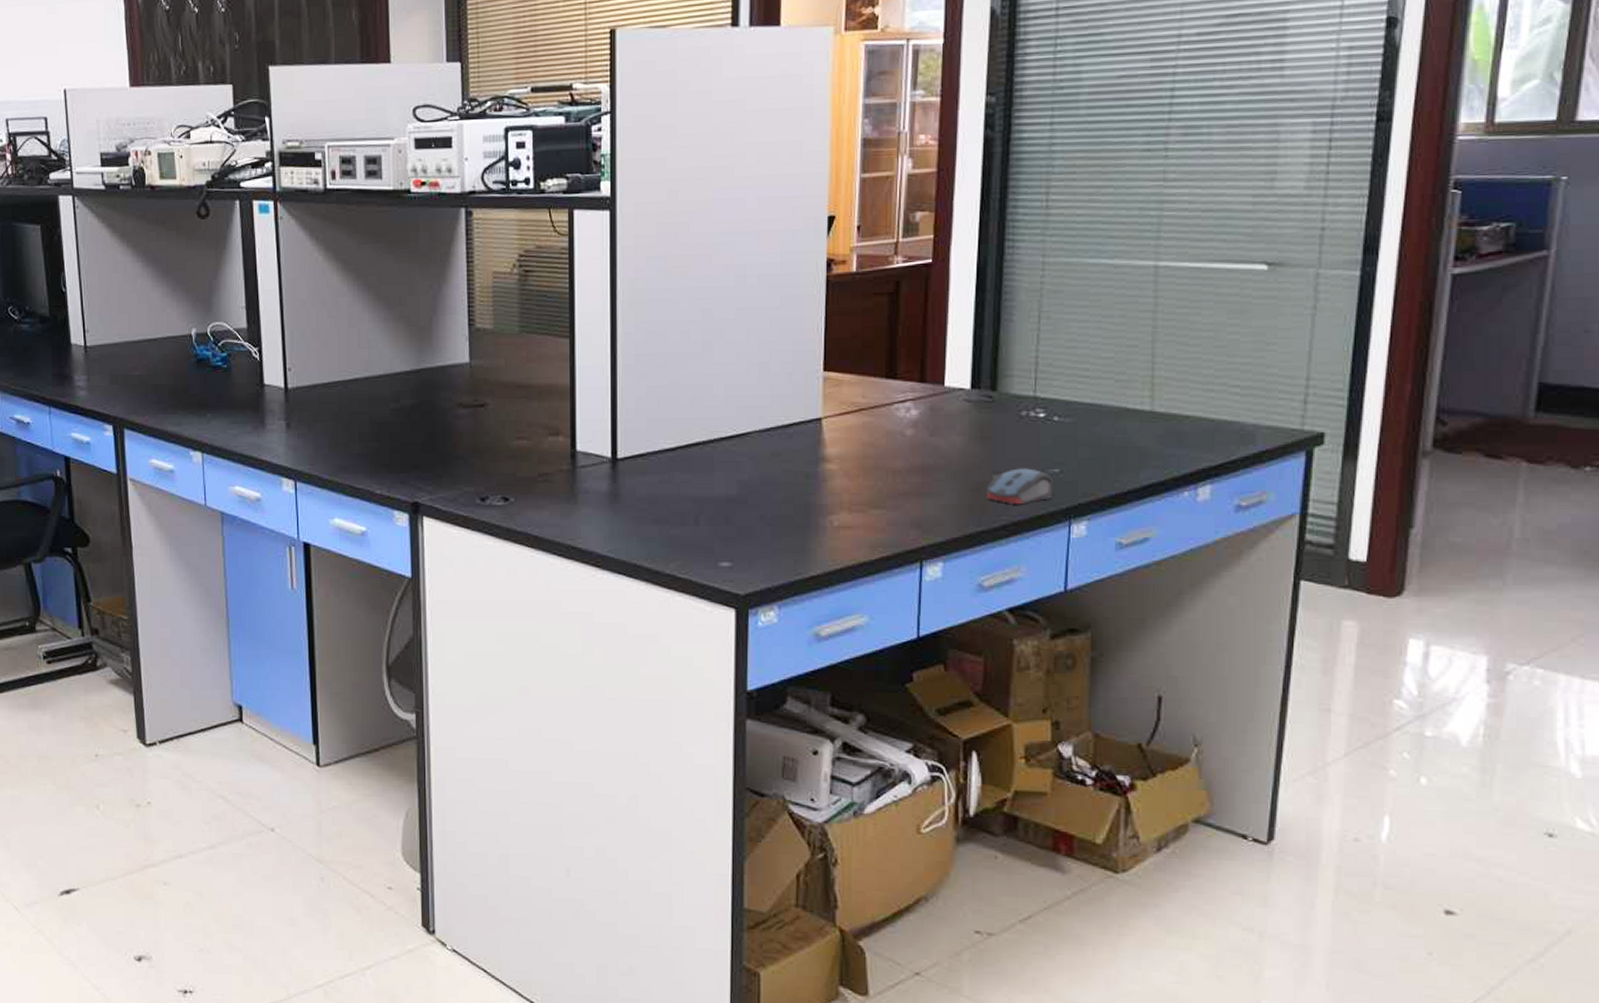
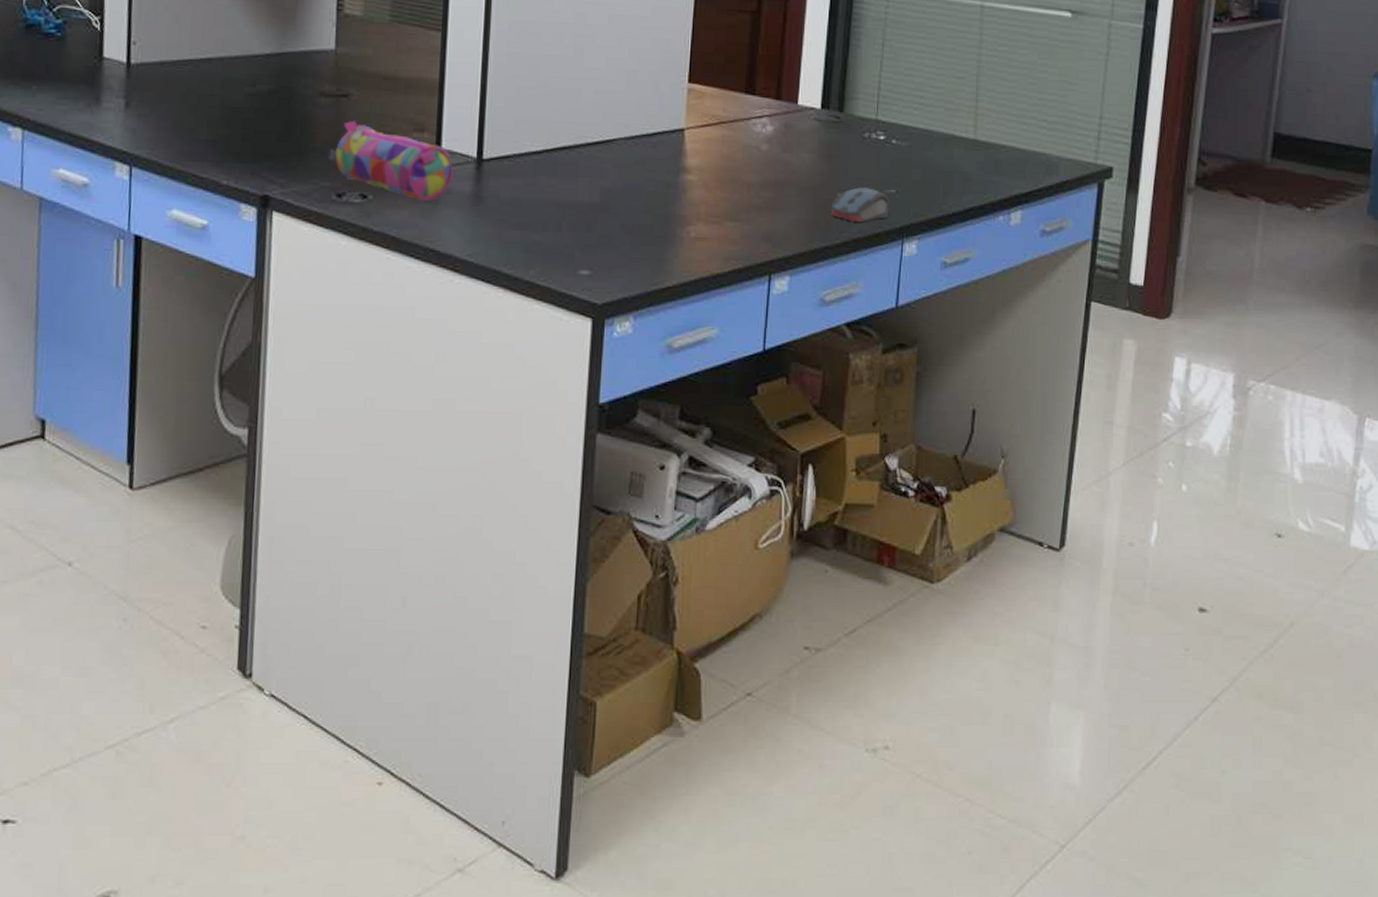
pencil case: none [470,428,589,501] -> present [328,120,454,201]

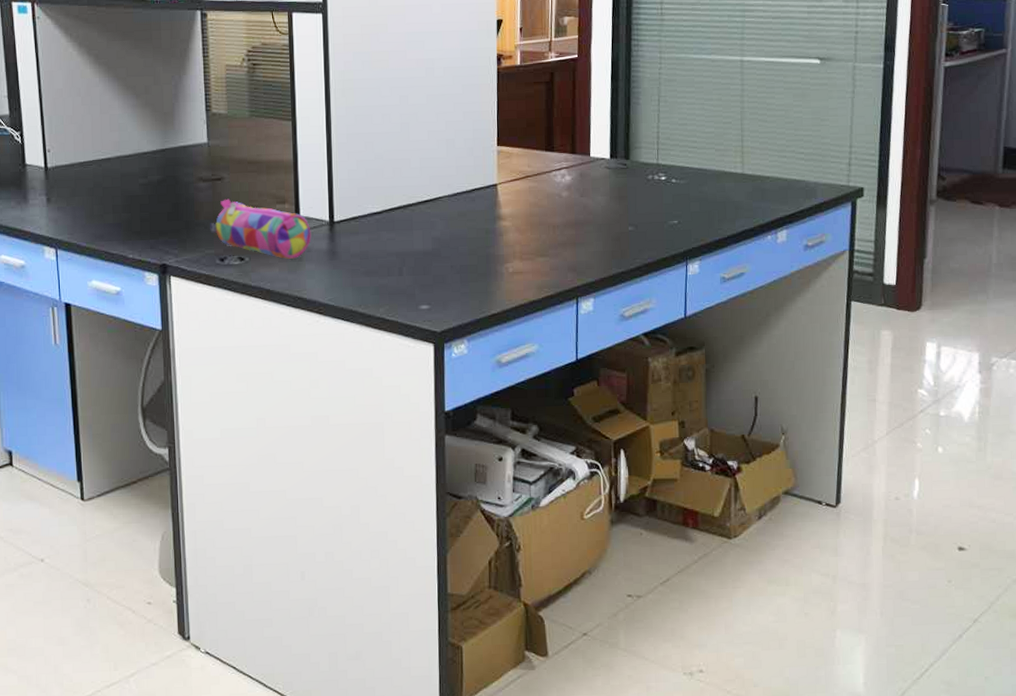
computer mouse: present [831,187,890,223] -> none [625,221,674,250]

